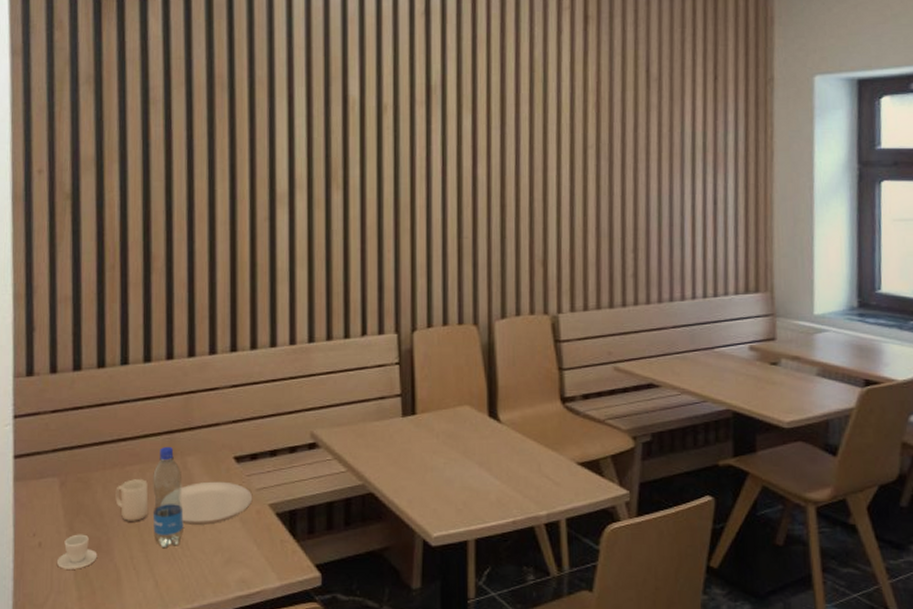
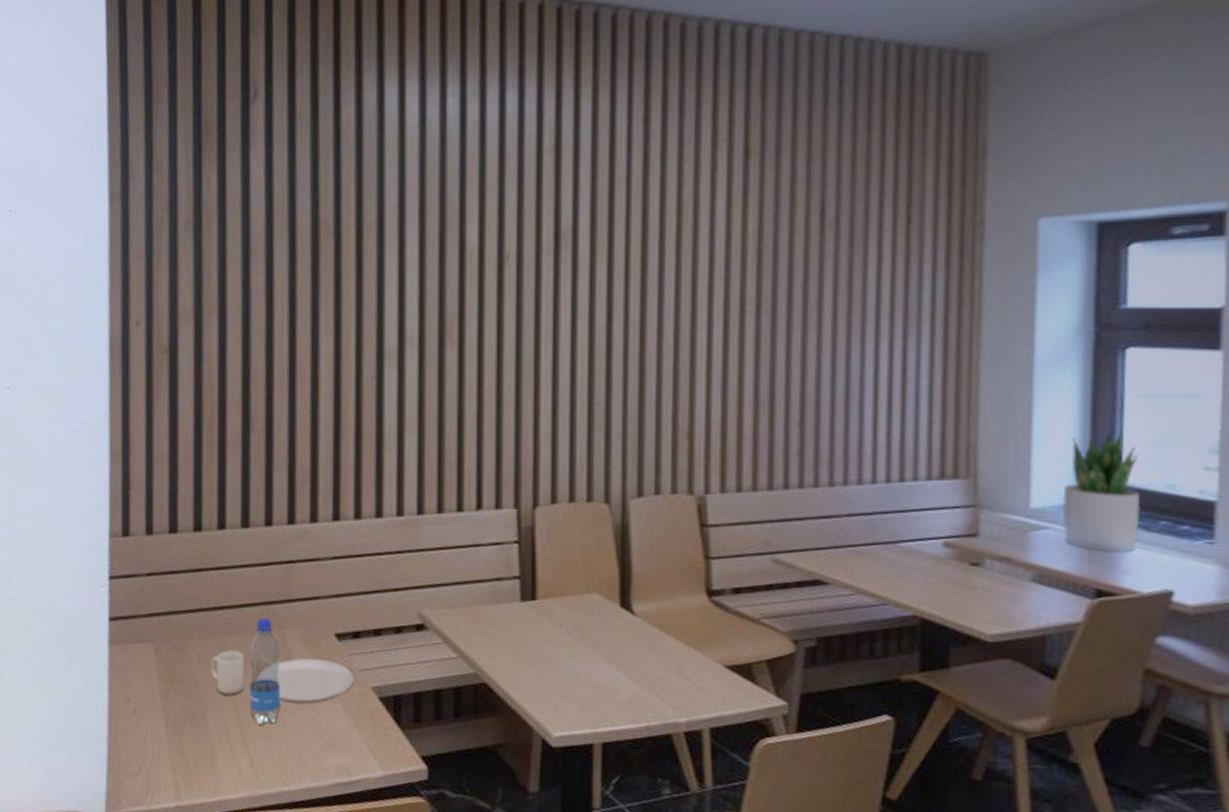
teacup: present [56,534,98,569] -> none [150,703,192,740]
planter: none [838,249,895,349] -> present [1063,431,1140,554]

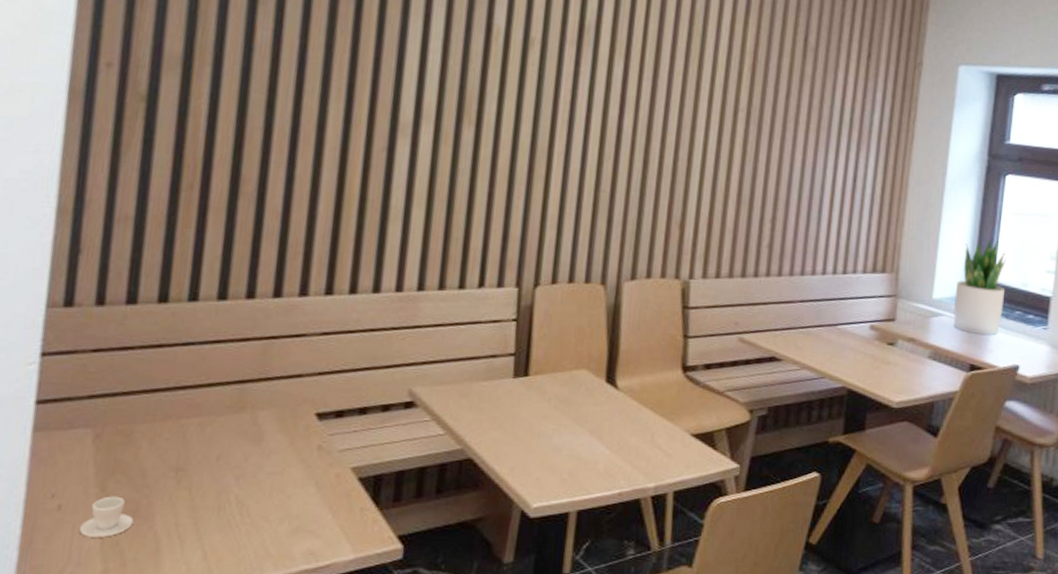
teacup: none [150,703,192,740] -> present [78,496,134,537]
cup: present [211,650,245,695] -> none [163,434,207,483]
bottle: present [249,617,281,726] -> none [207,397,251,515]
plate: present [277,658,355,704] -> none [244,440,334,489]

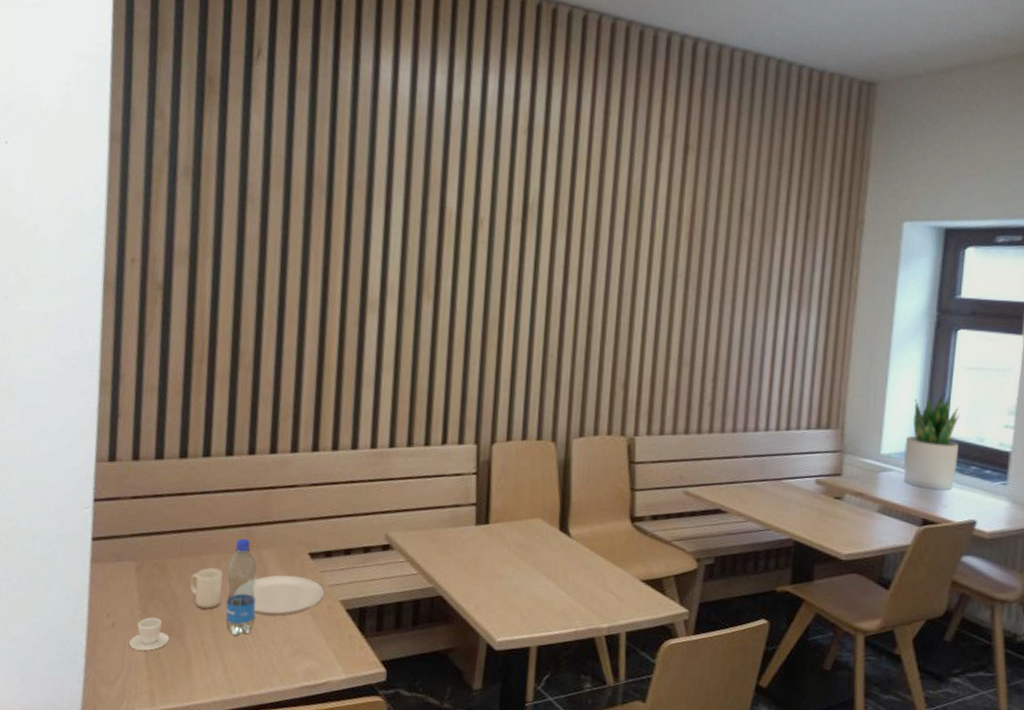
cup: none [163,434,207,483] -> present [190,568,223,609]
bottle: none [207,397,251,515] -> present [225,538,257,637]
plate: none [244,440,334,489] -> present [253,575,325,616]

